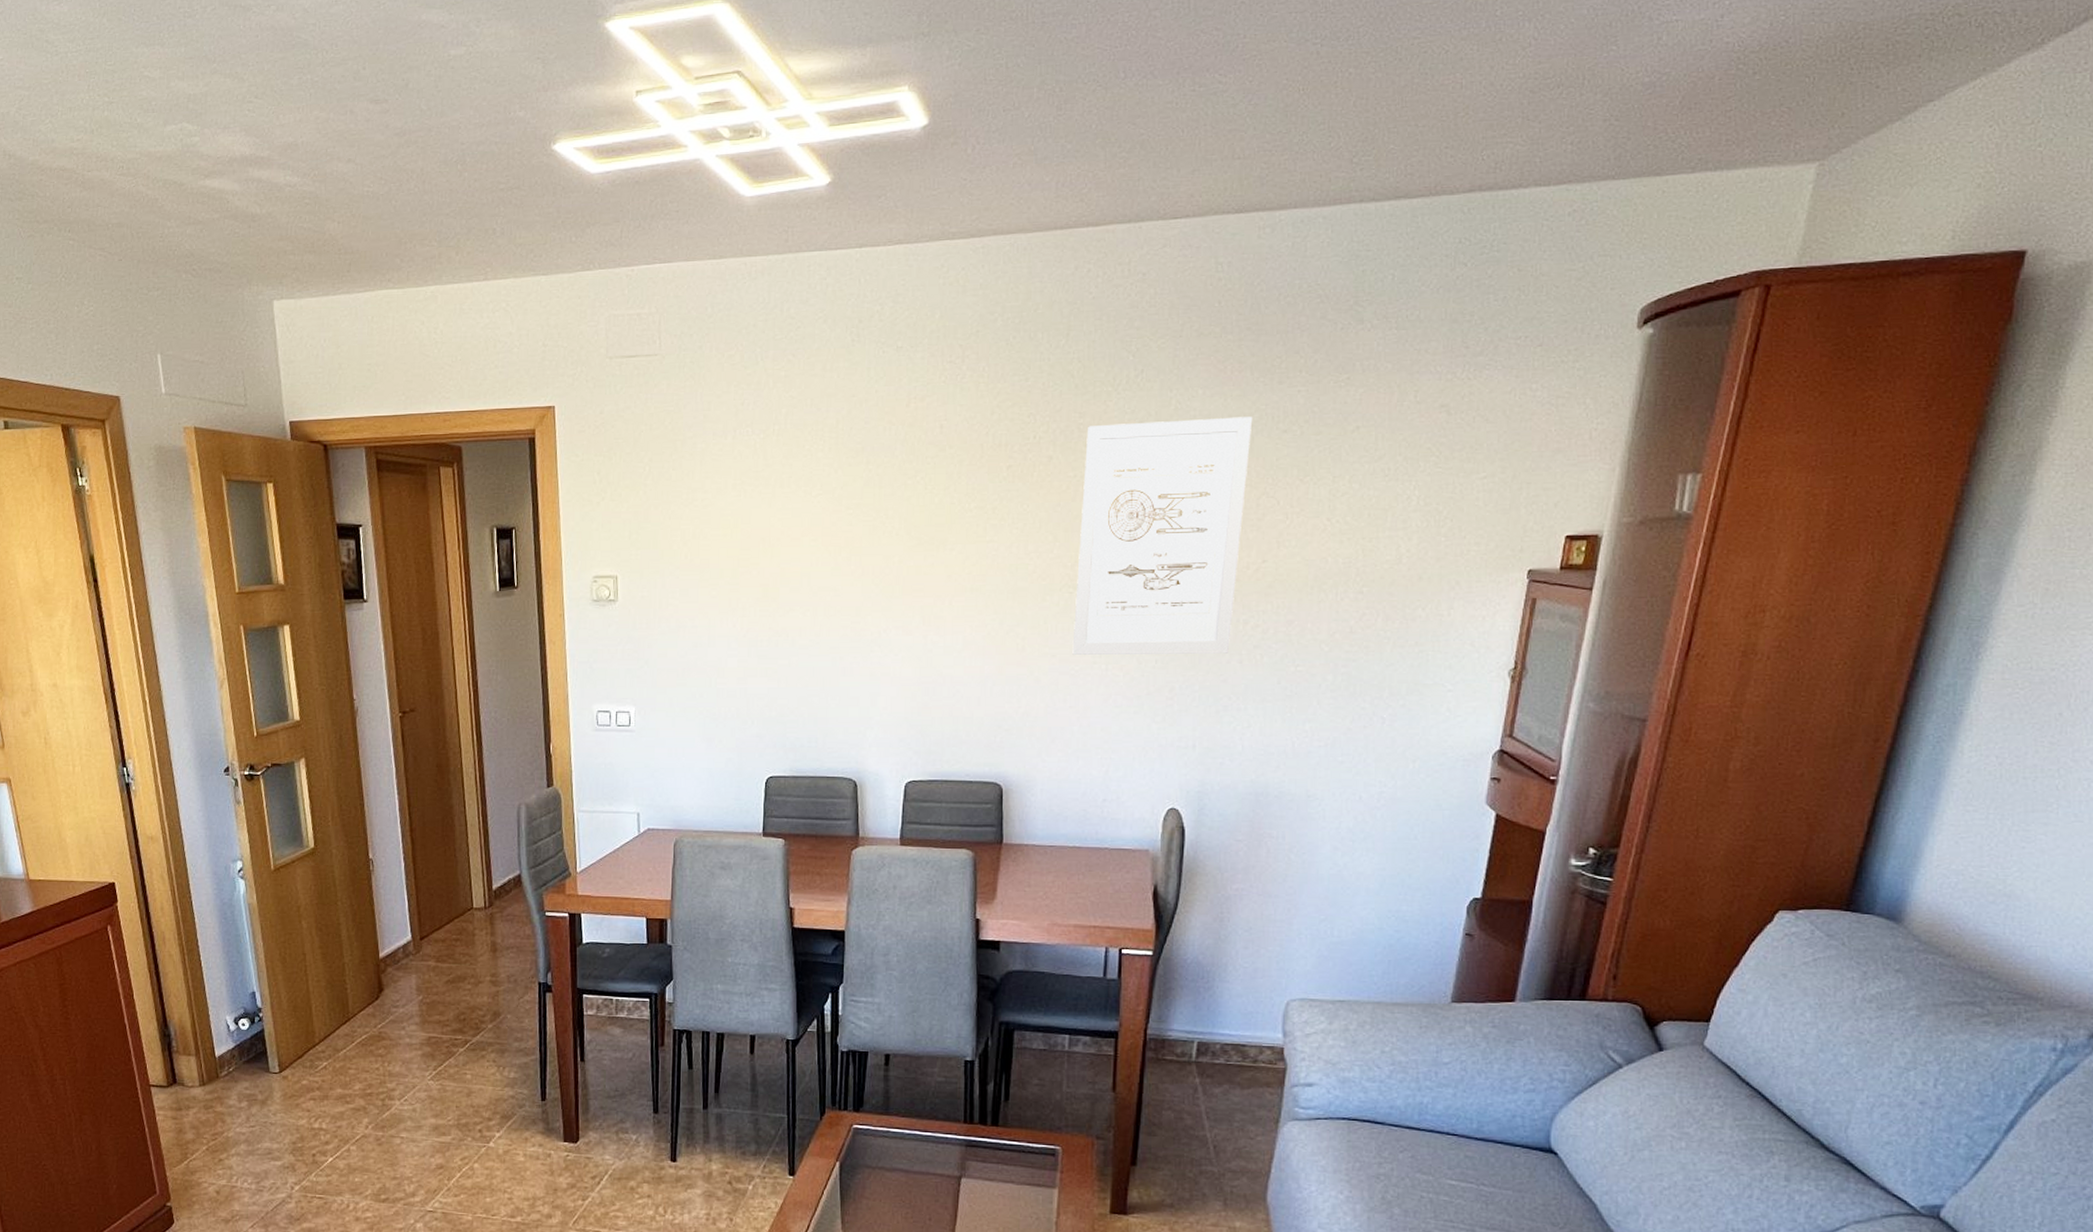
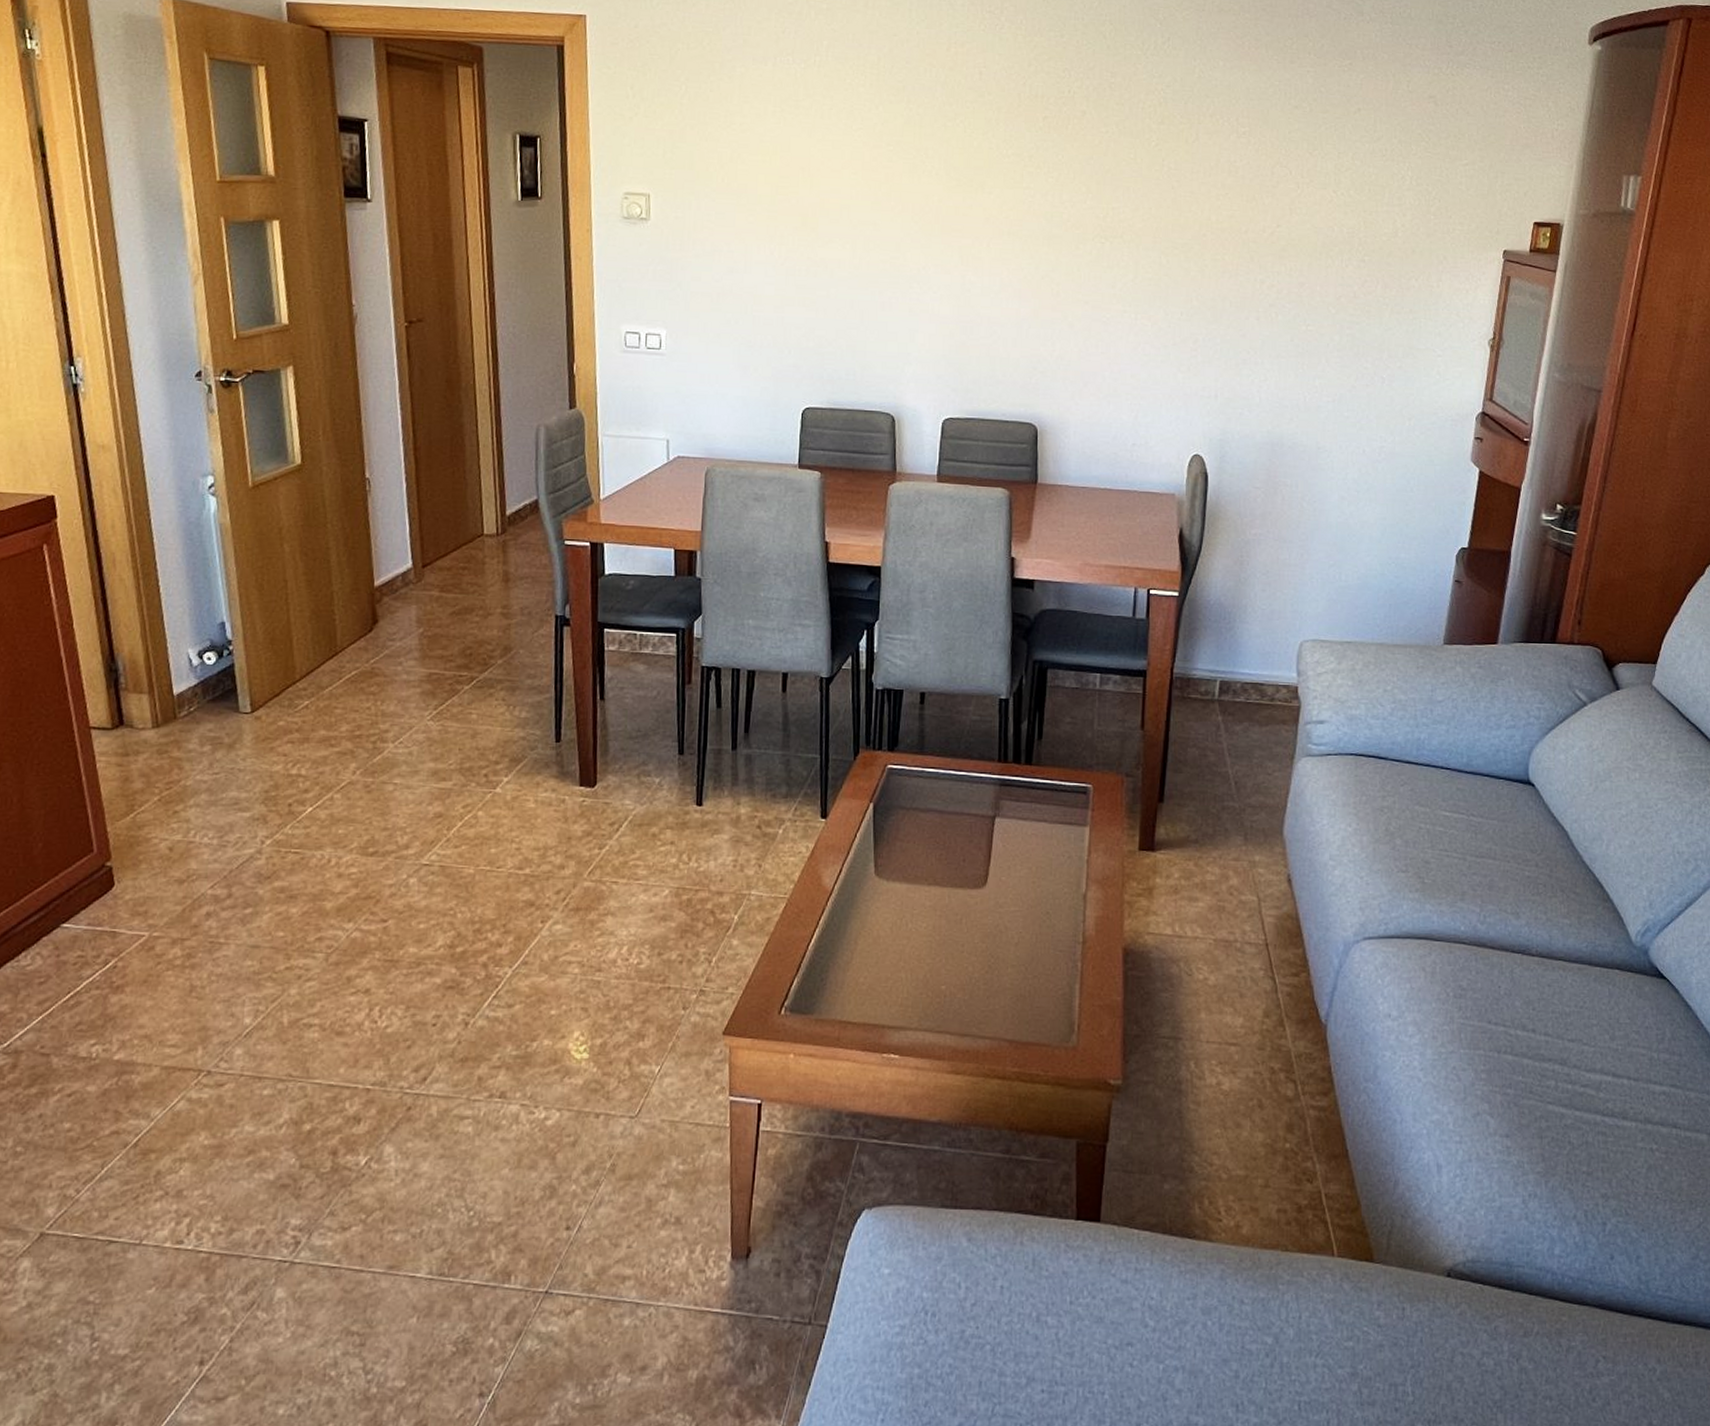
wall art: present [1072,417,1253,655] -> none [1104,85,1268,310]

